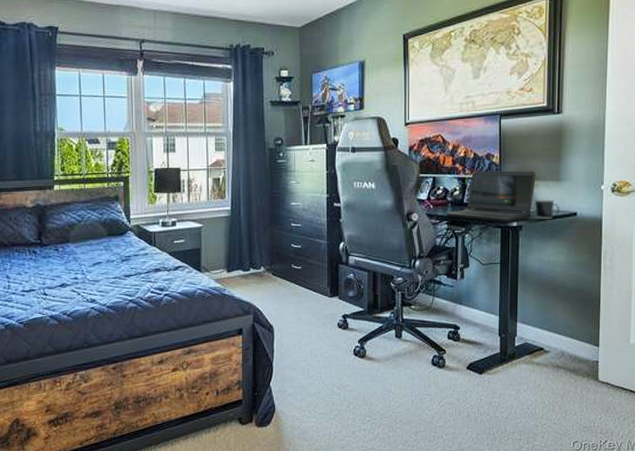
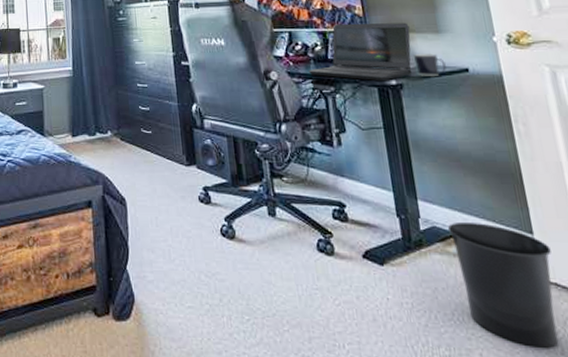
waste bin: none [536,339,609,430] -> present [447,223,559,348]

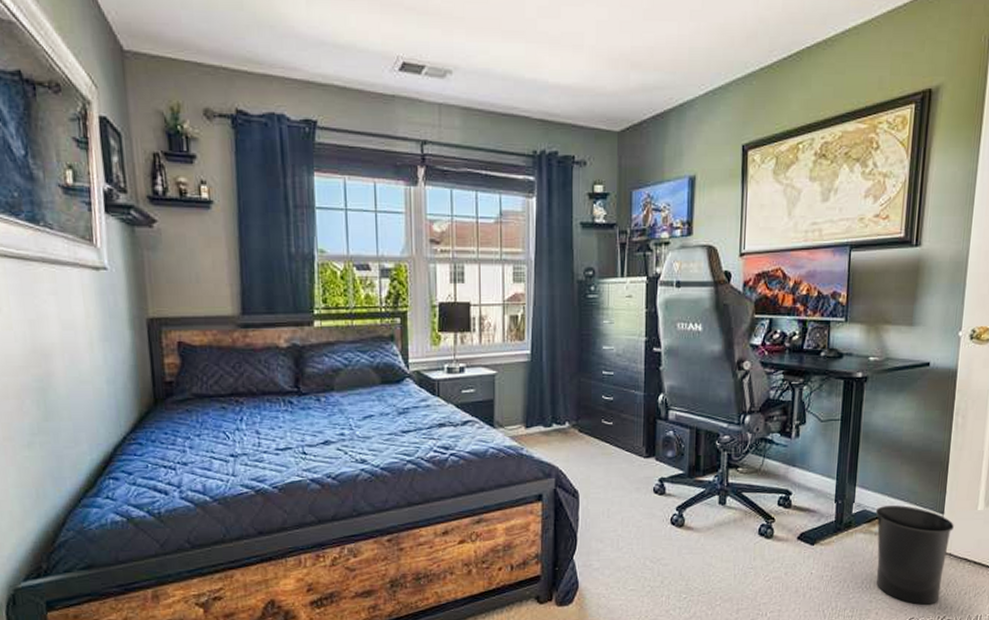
laptop computer: present [308,22,413,82] -> none [782,312,887,374]
mug: present [413,54,447,76] -> none [883,347,911,369]

